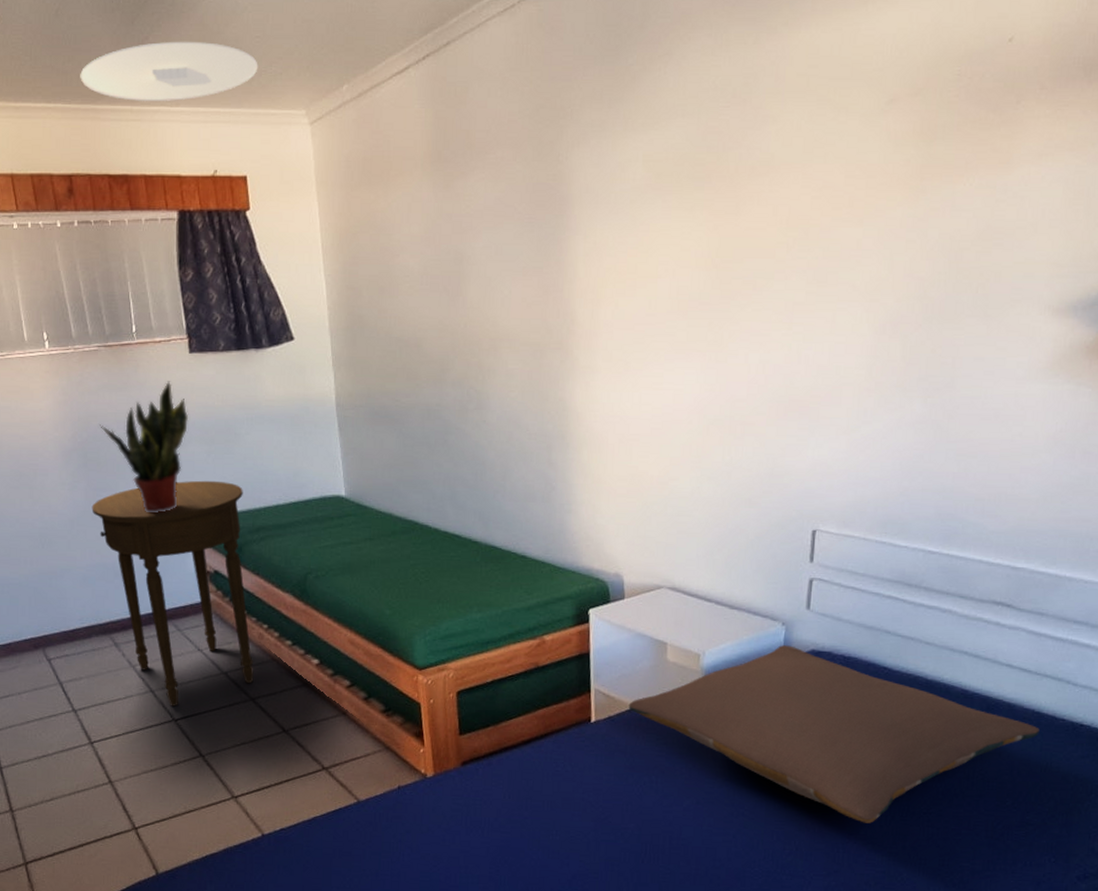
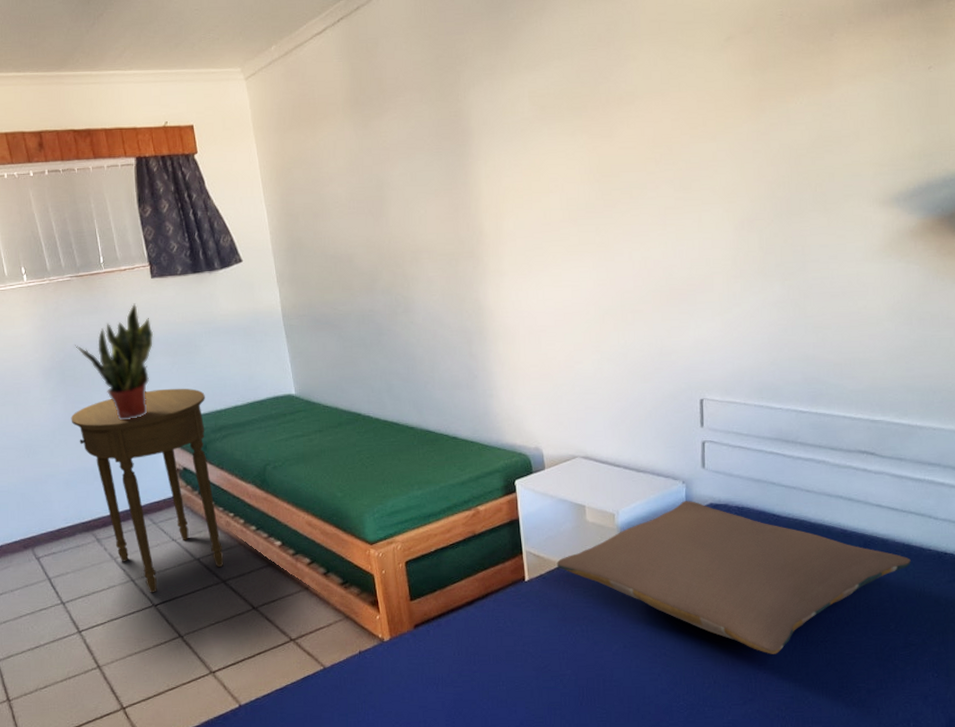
ceiling light: present [80,41,258,101] -> none [45,15,198,67]

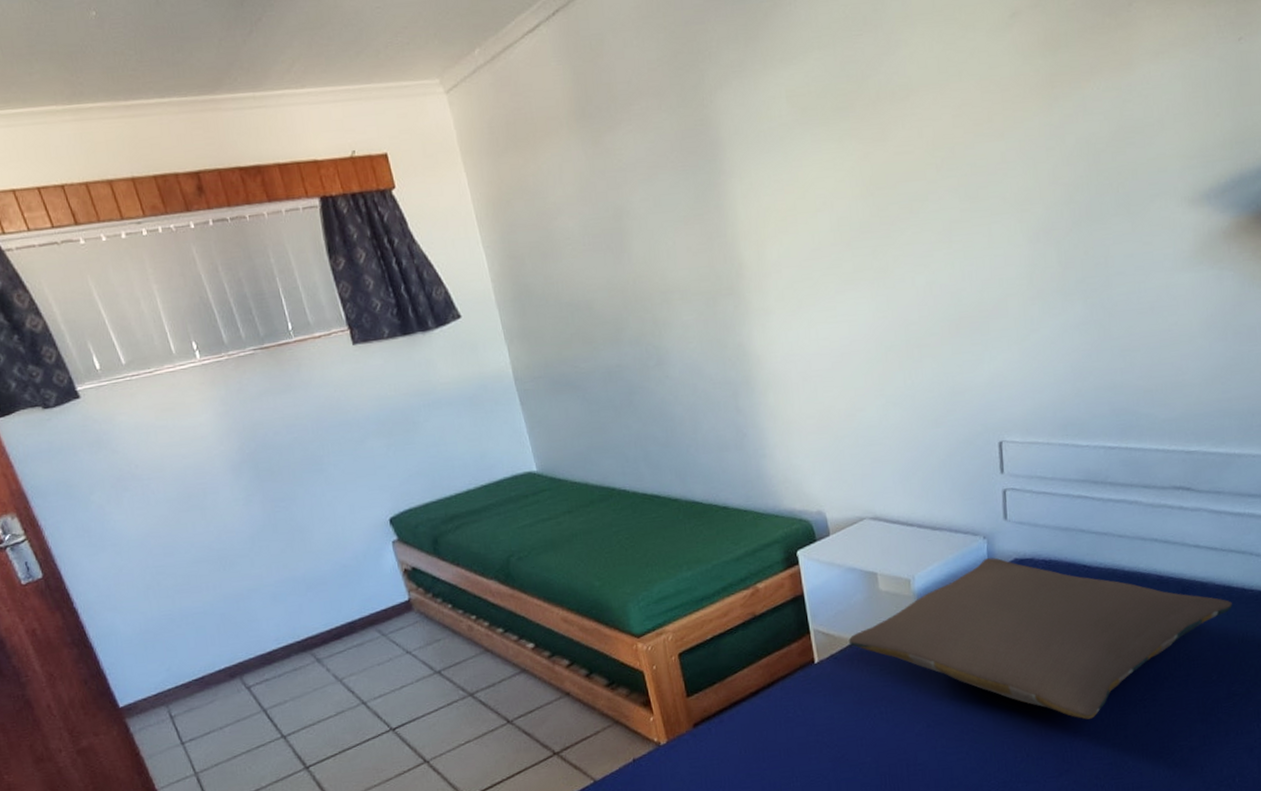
side table: present [71,388,224,593] -> none [271,474,470,716]
potted plant: present [75,303,154,420] -> none [267,376,364,517]

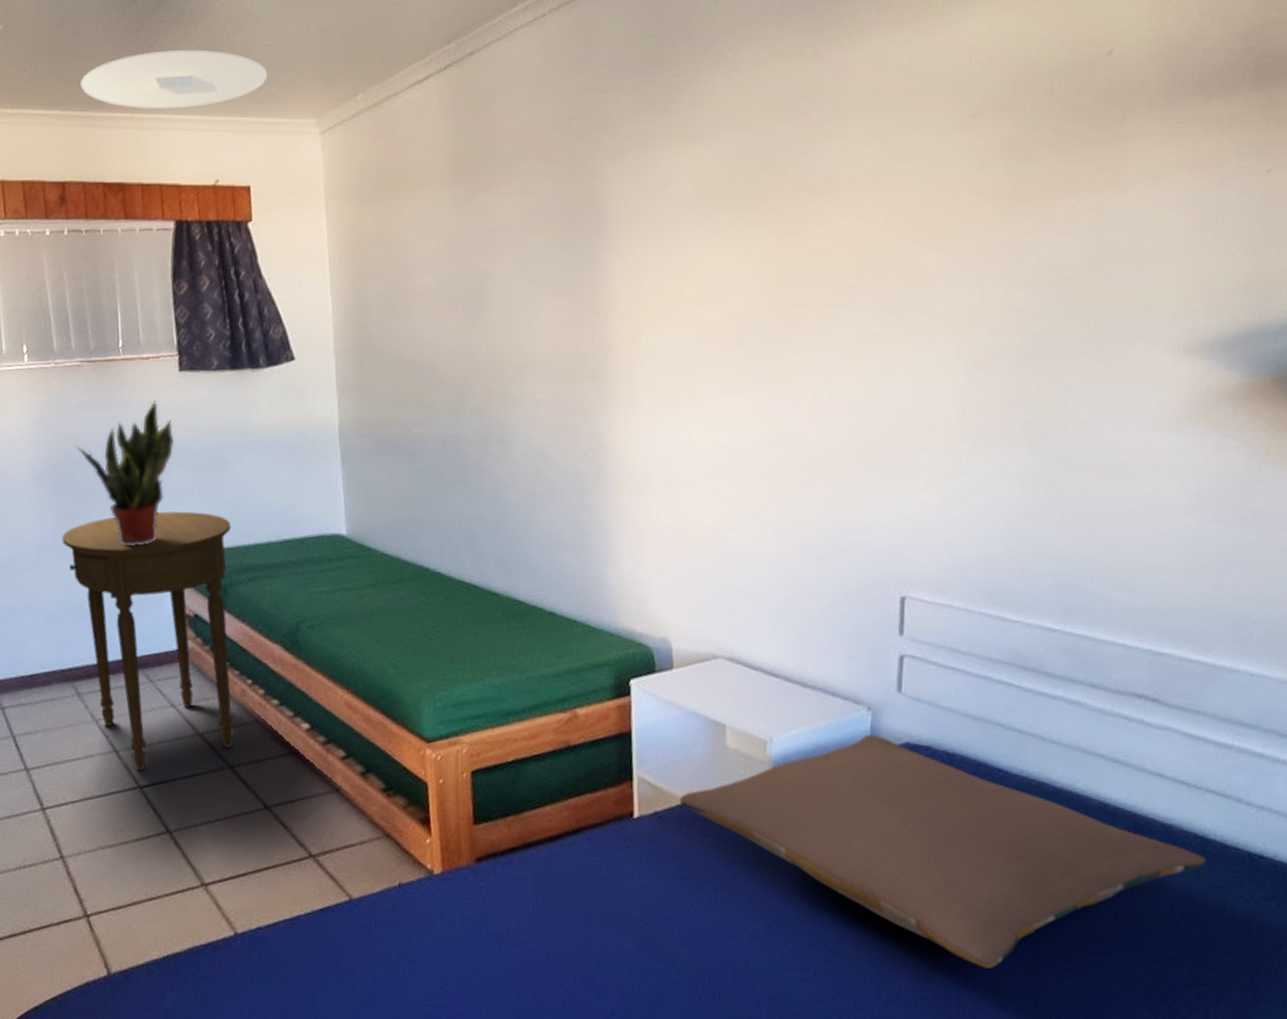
ceiling light: none [192,17,383,87] -> present [80,49,268,109]
potted plant: none [267,376,364,517] -> present [77,401,175,546]
side table: none [271,474,470,716] -> present [61,511,234,771]

